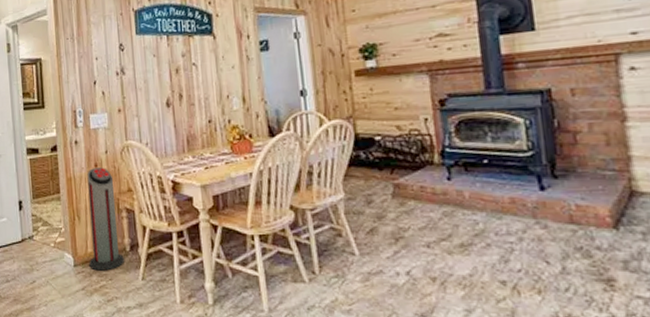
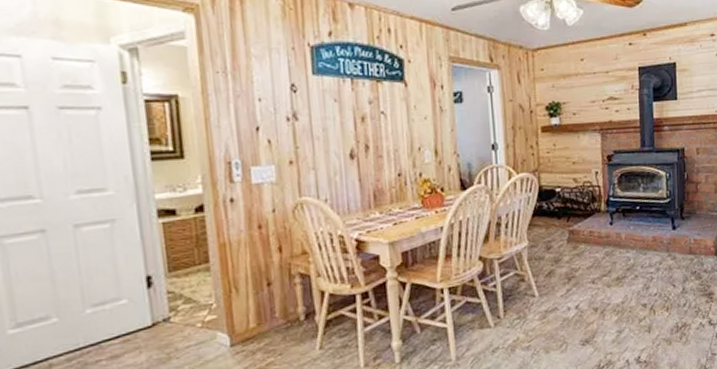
air purifier: present [87,167,124,271] -> none [247,229,298,348]

